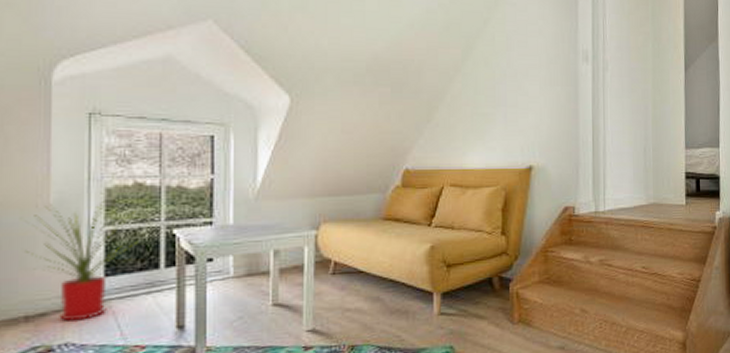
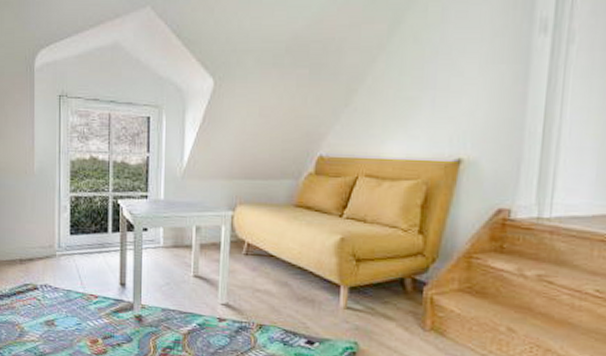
house plant: present [25,200,138,321] -> none [19,170,93,268]

